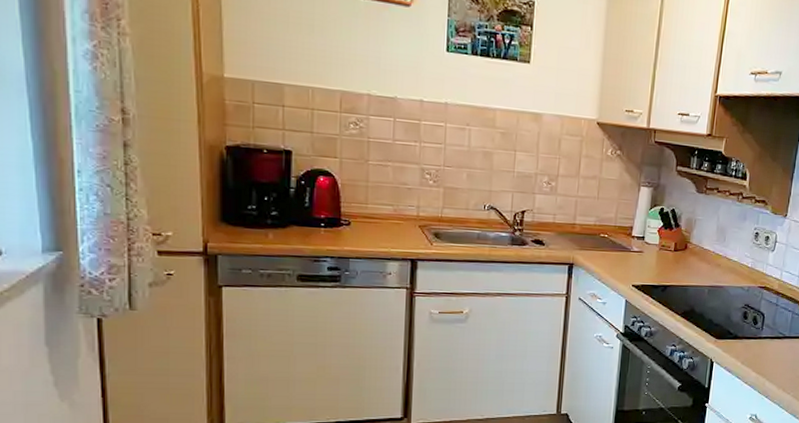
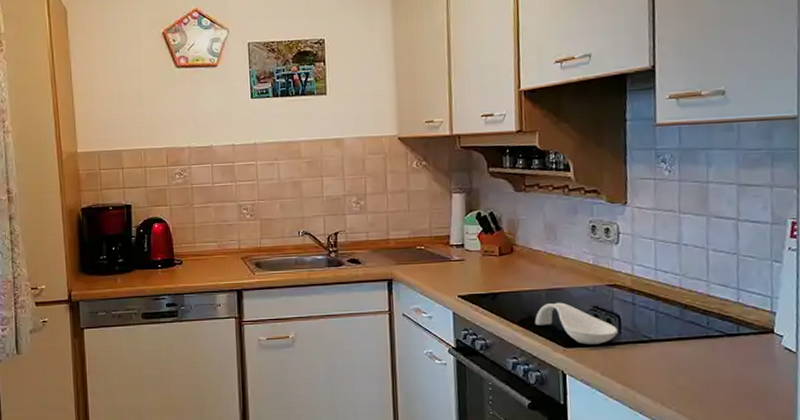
spoon rest: none [695,298,761,338] -> present [535,302,619,345]

